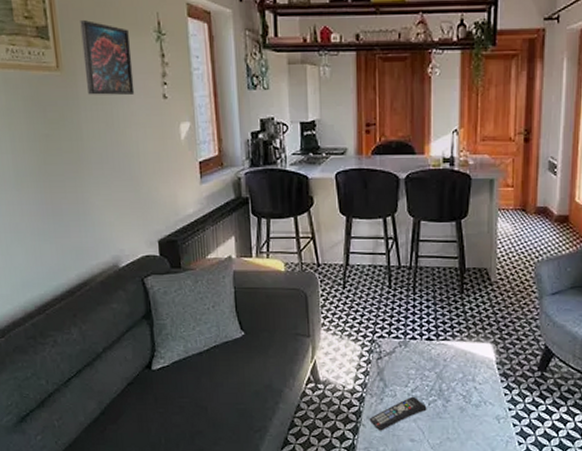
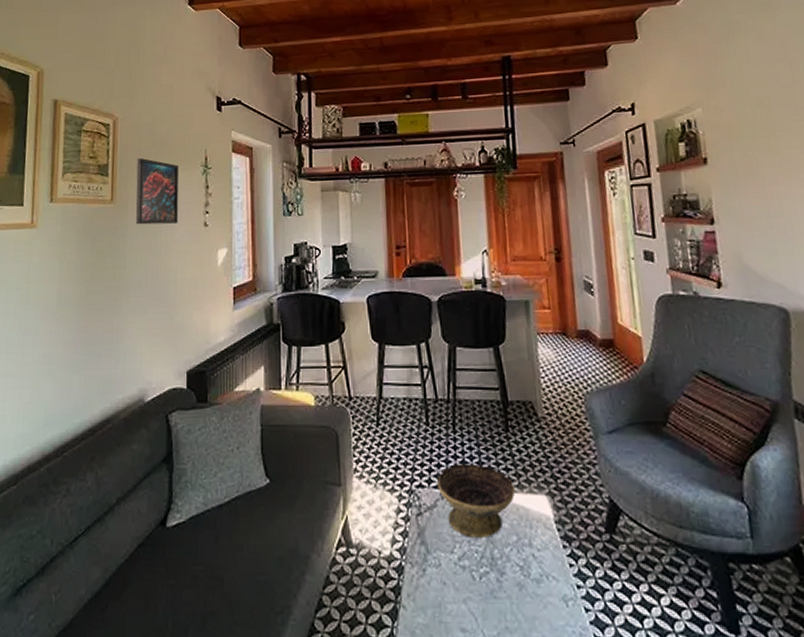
remote control: present [369,396,427,431] -> none [410,566,478,616]
decorative bowl: none [397,319,465,375] -> present [437,464,516,538]

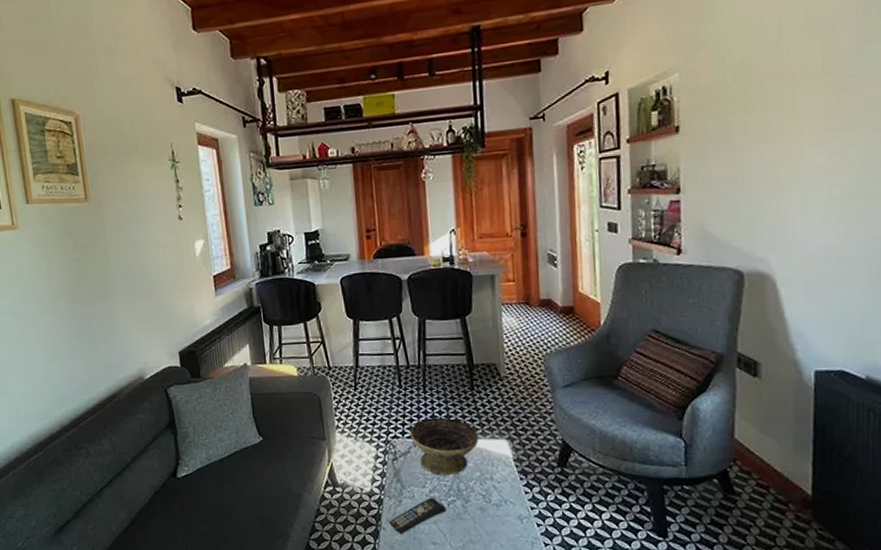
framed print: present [135,158,179,225] -> none [104,155,154,222]
remote control: none [410,566,478,616] -> present [389,497,447,534]

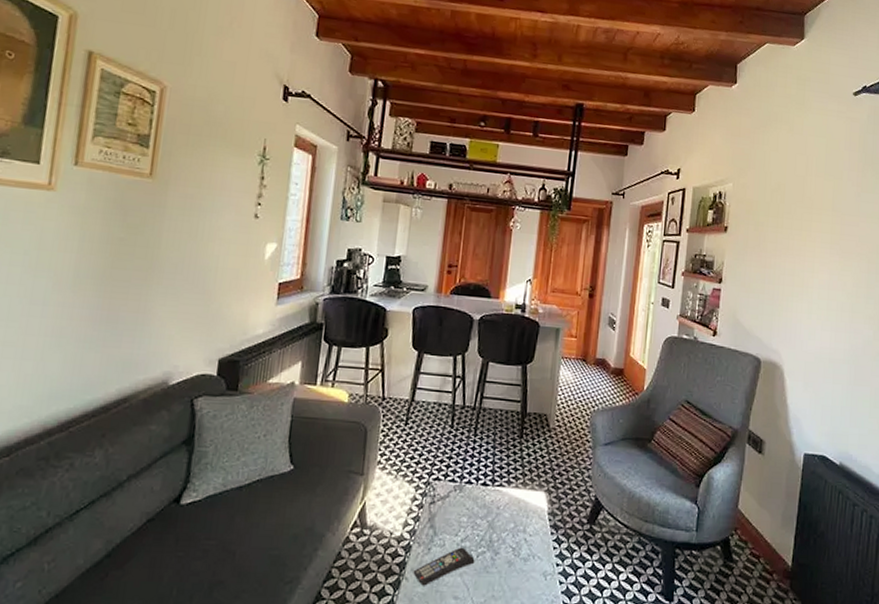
decorative bowl: present [410,417,480,475] -> none [453,462,520,524]

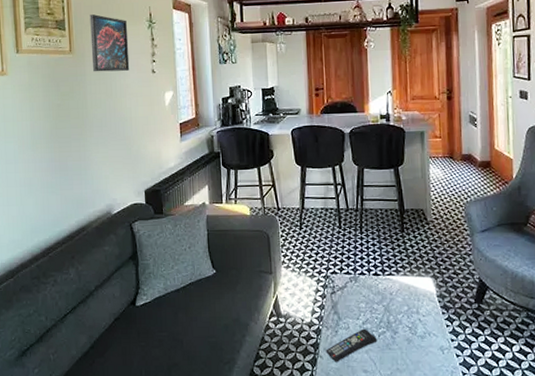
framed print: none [177,135,233,210] -> present [90,14,130,72]

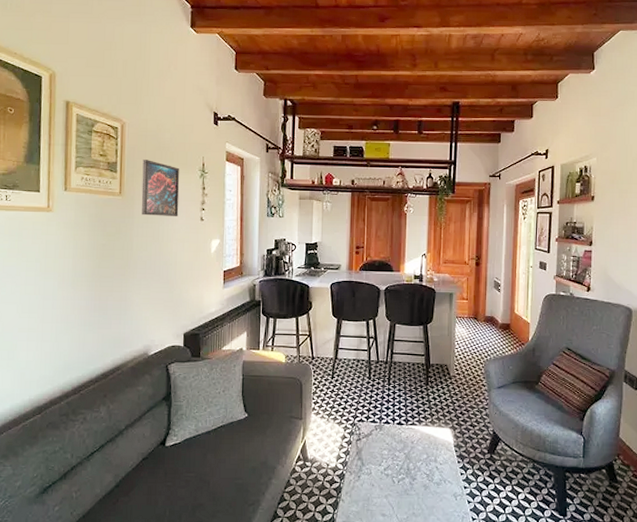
remote control: present [326,328,377,362] -> none [347,474,397,506]

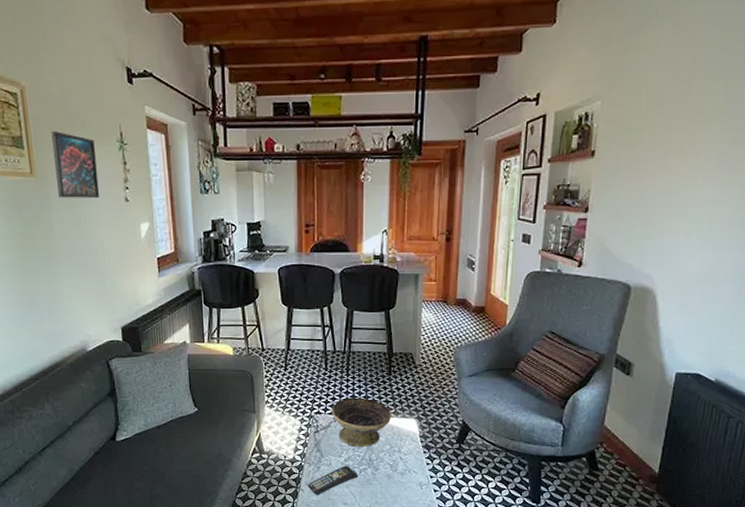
remote control: none [347,474,397,506] -> present [307,465,358,495]
decorative bowl: none [374,406,429,456] -> present [332,397,392,447]

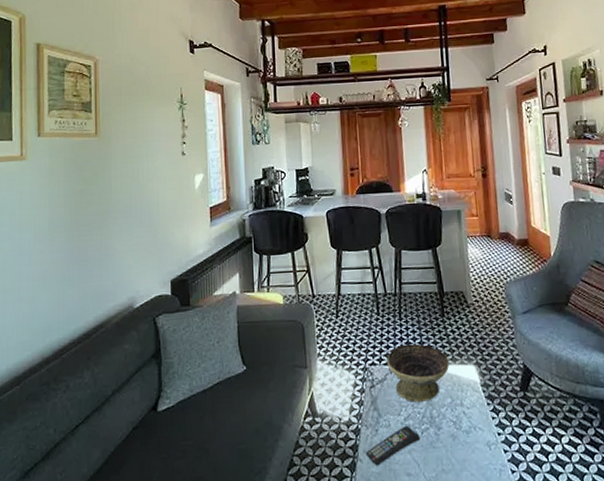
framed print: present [51,131,100,198] -> none [118,96,158,155]

